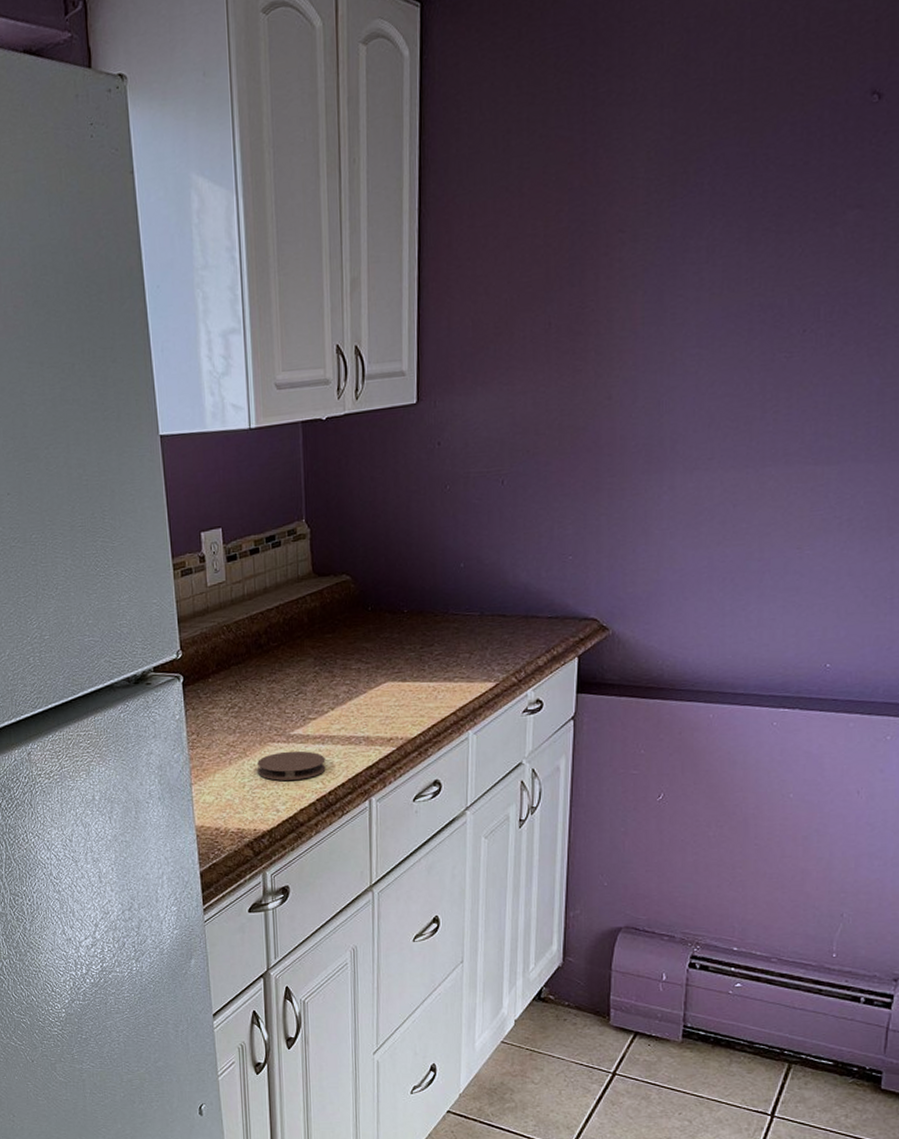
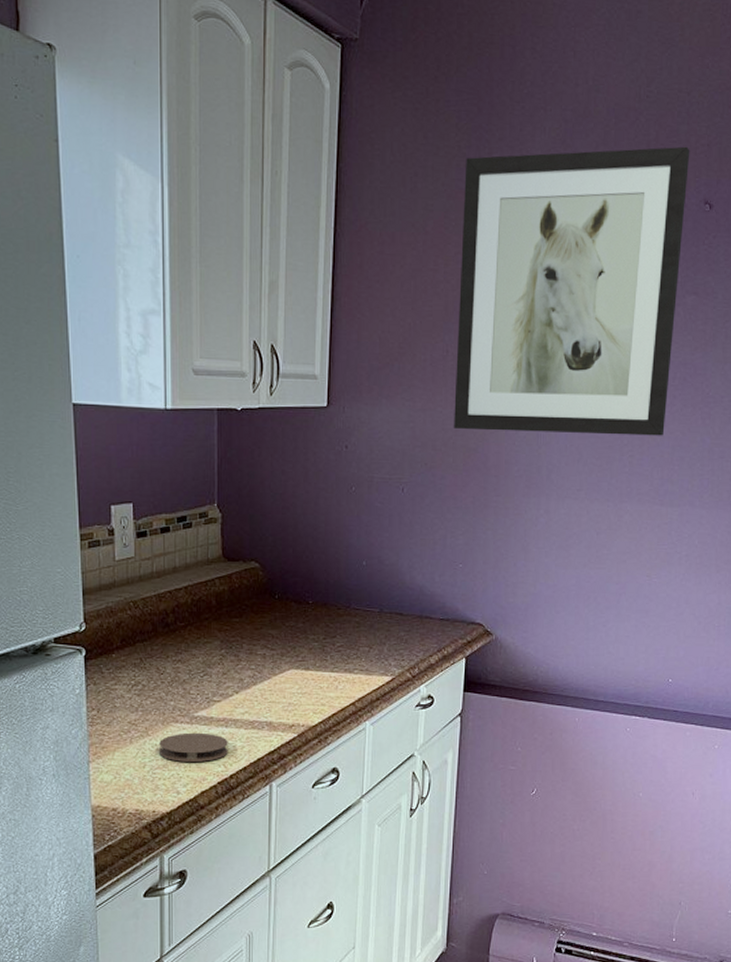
wall art: none [559,28,852,408] -> present [454,146,690,436]

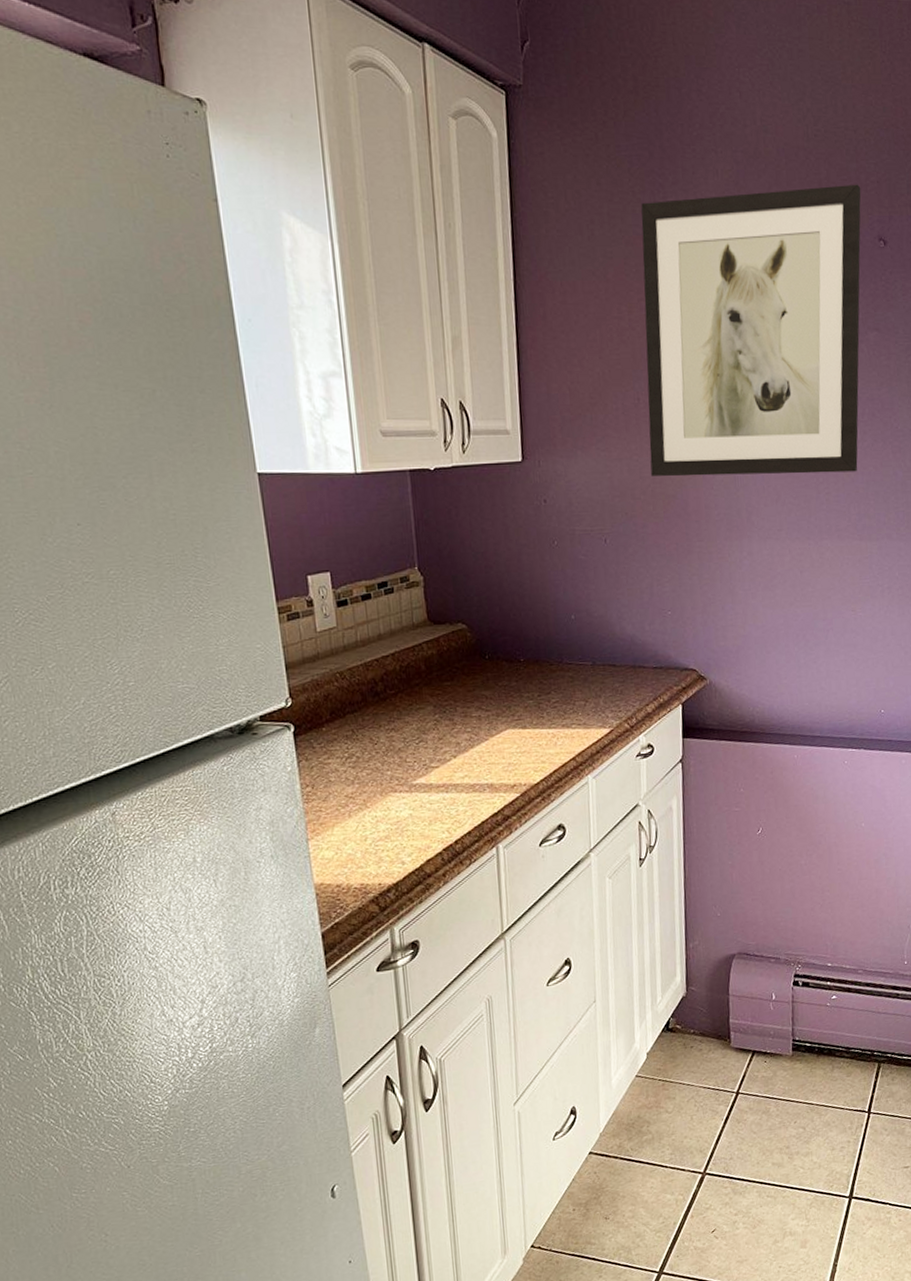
coaster: present [159,732,228,762] -> none [379,800,451,832]

